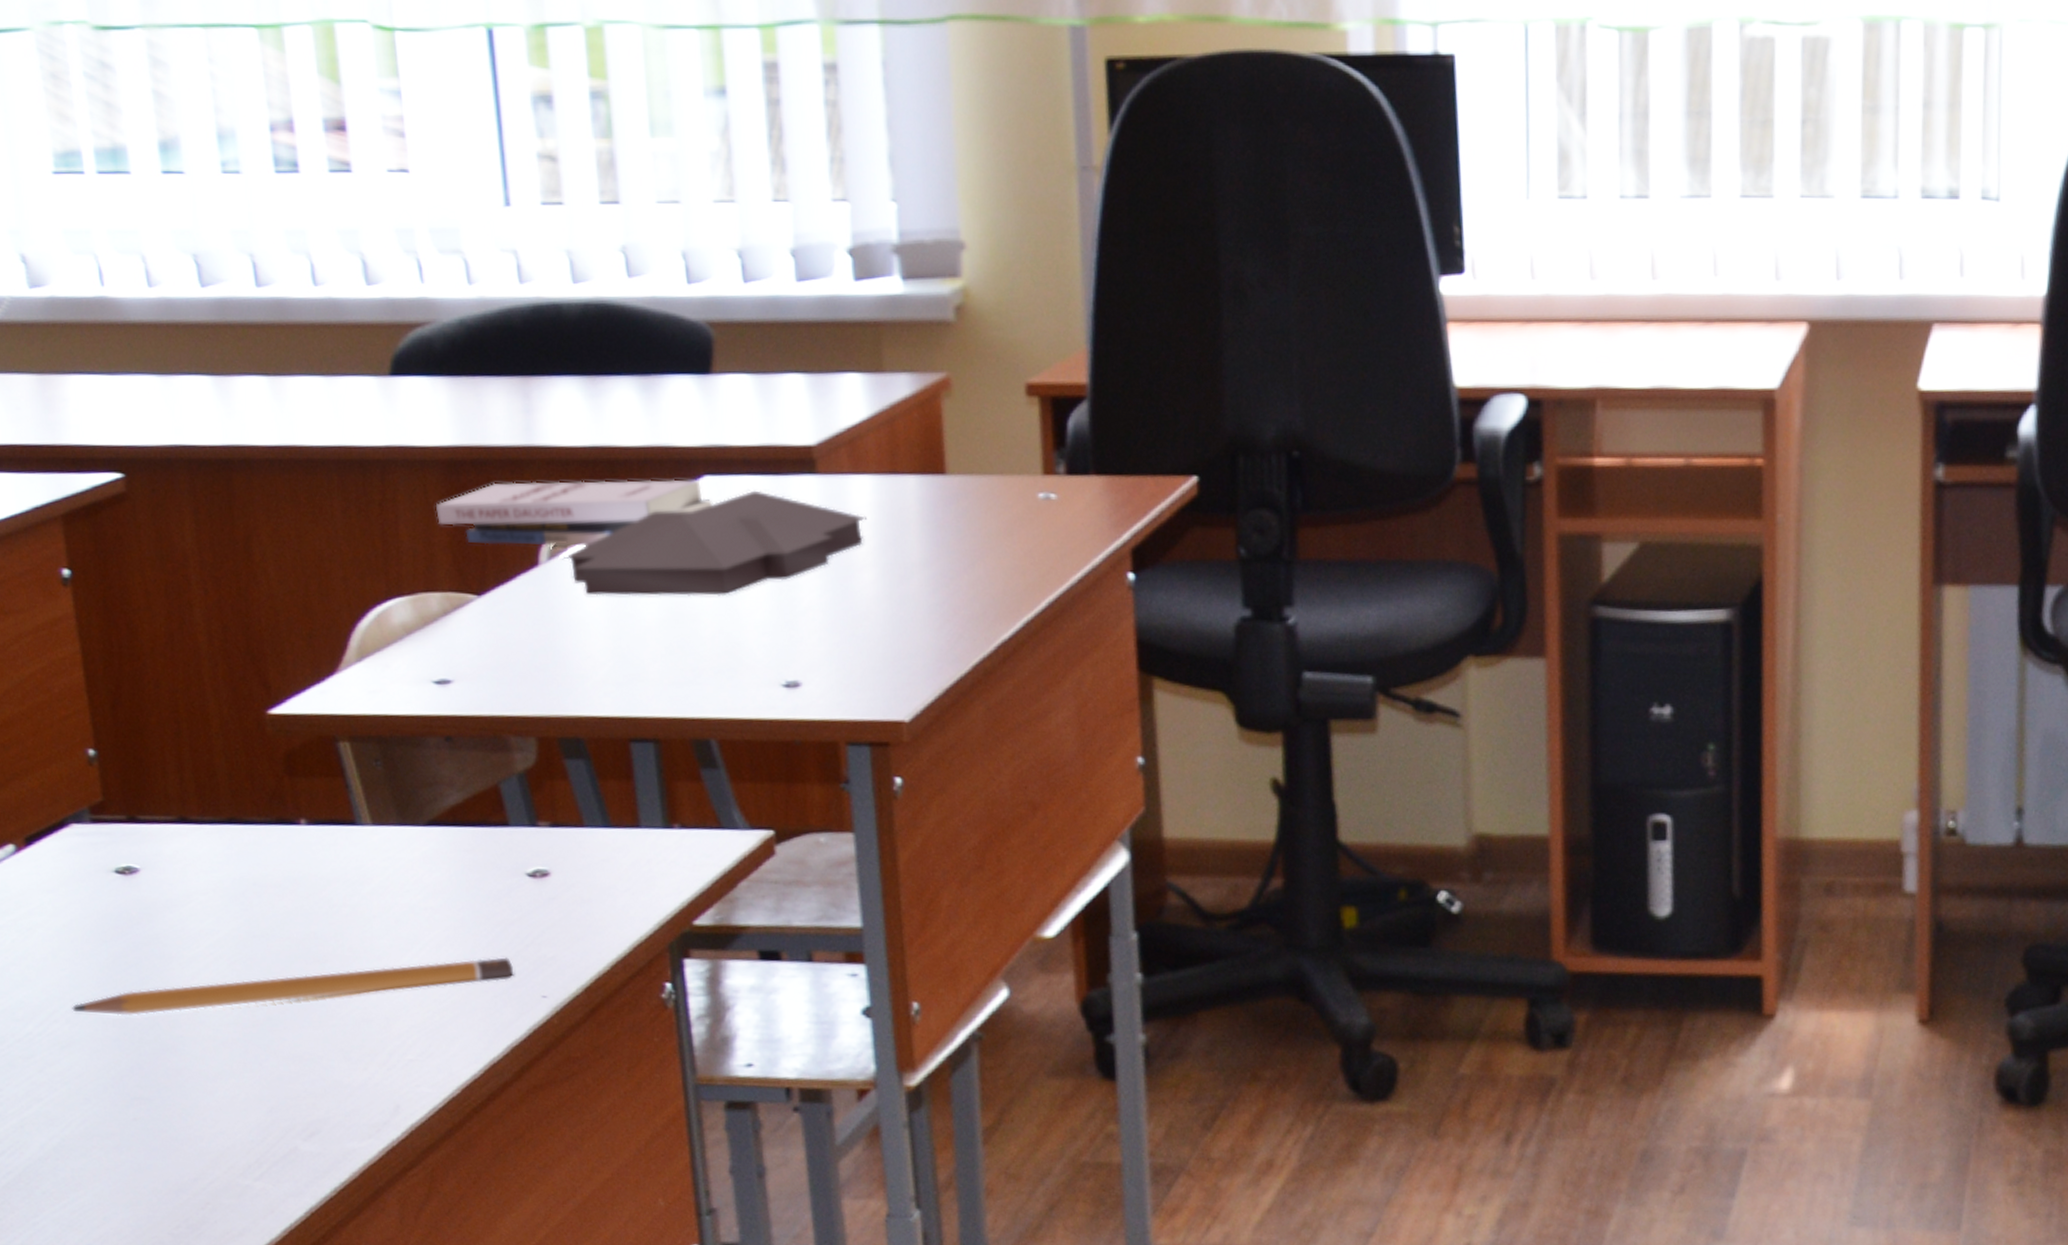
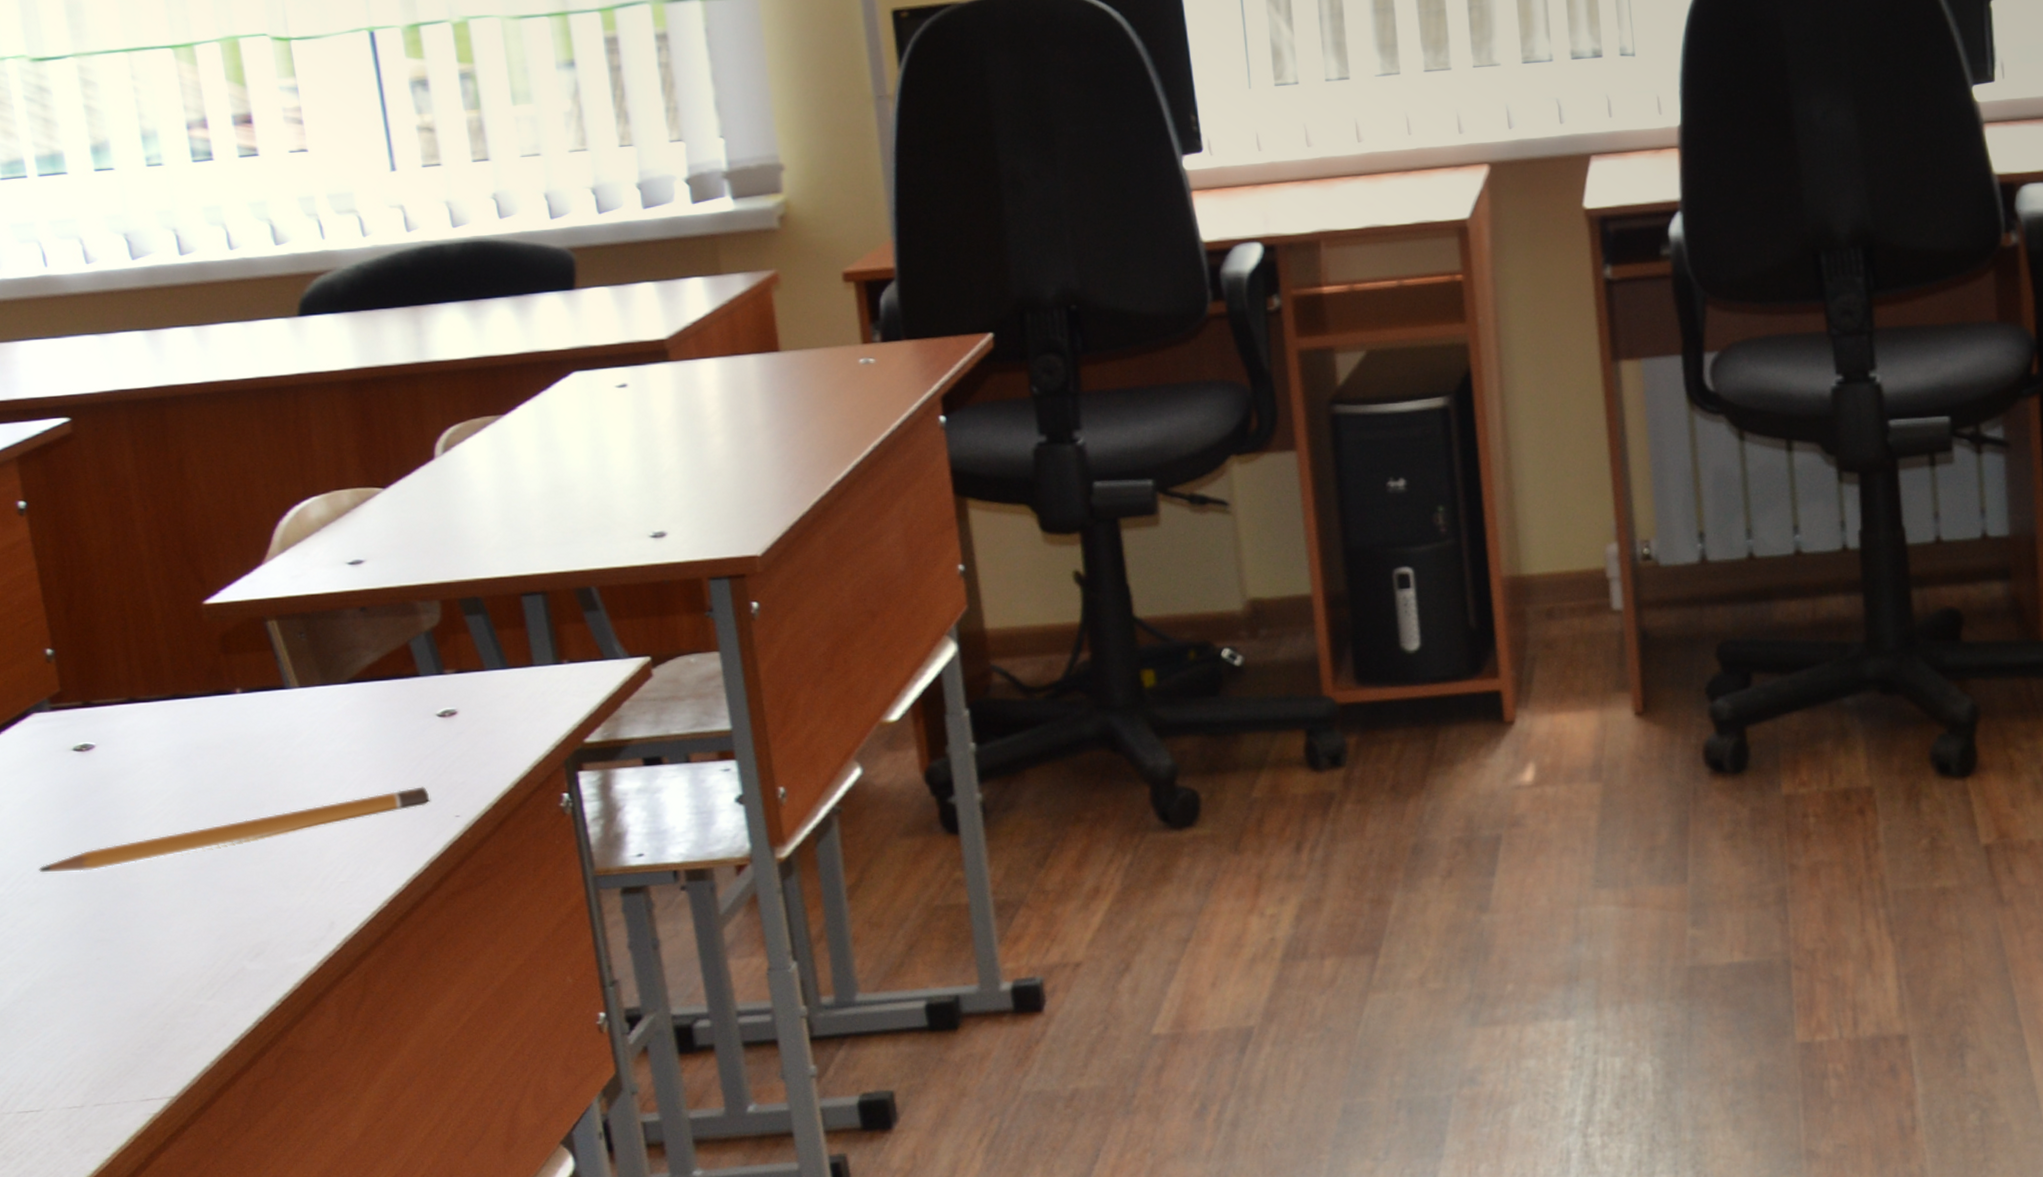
books: present [435,478,712,547] -> none [342,375,581,446]
papers: present [562,490,868,596] -> none [455,379,715,479]

